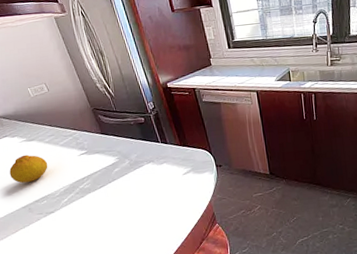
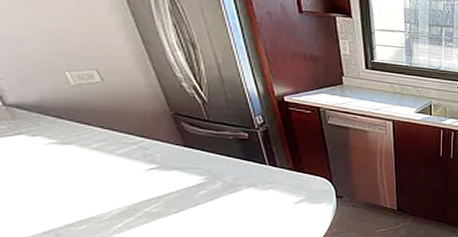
fruit: present [9,154,48,183] -> none [23,162,94,200]

